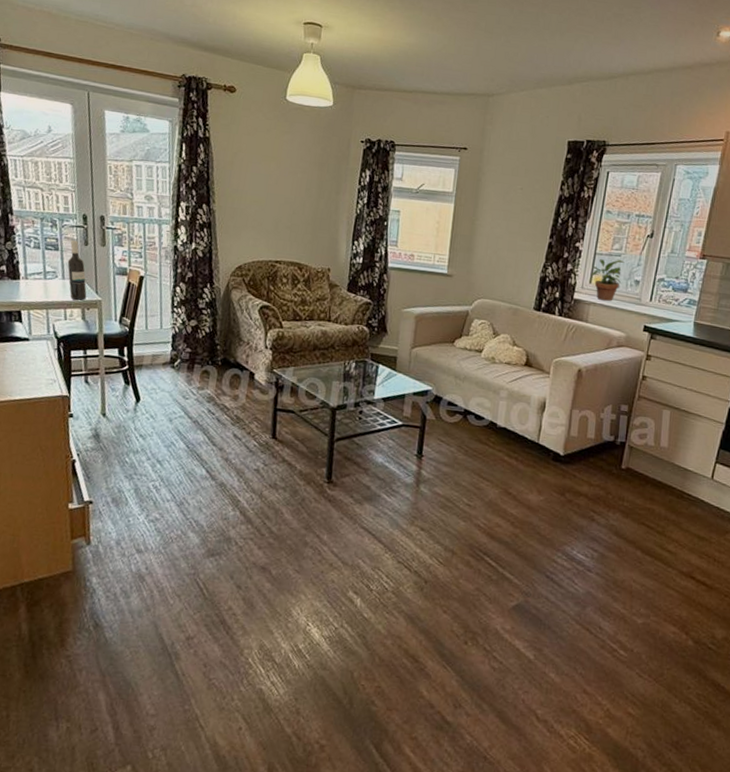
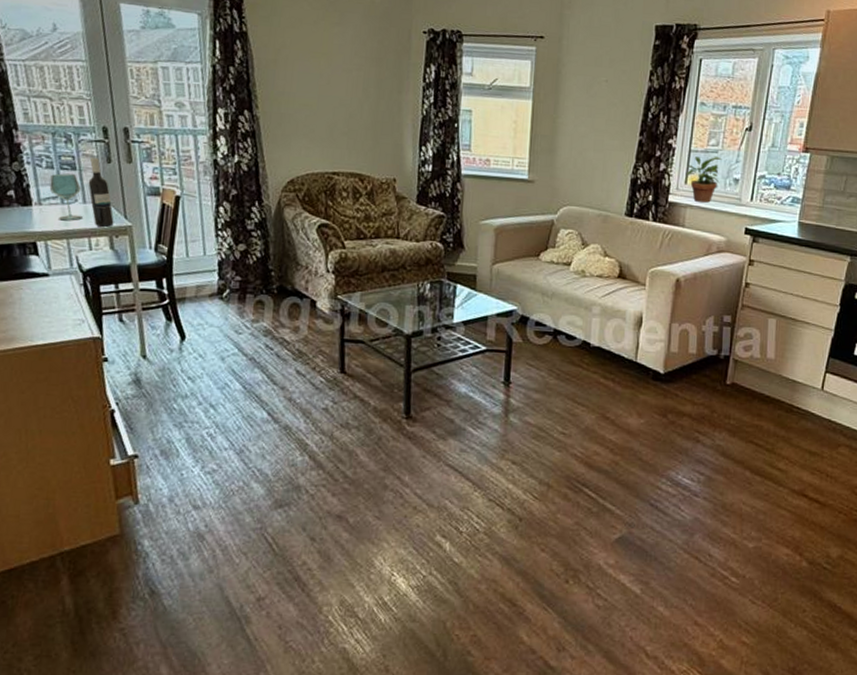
wine glass: none [35,253,62,294] -> present [49,173,83,221]

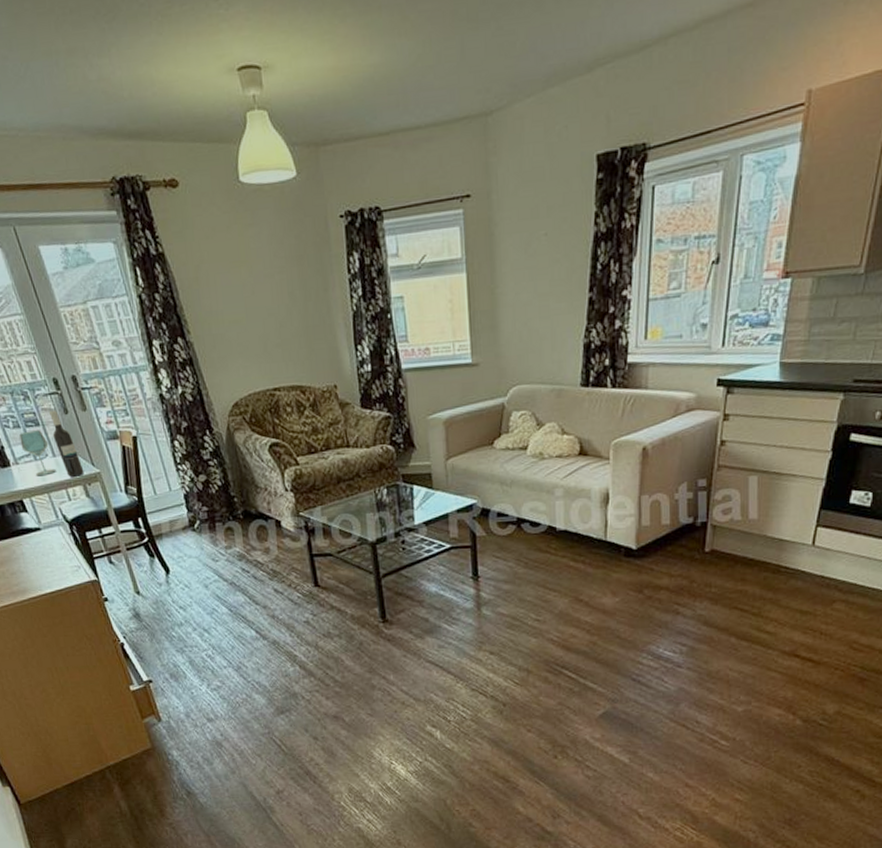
potted plant: present [687,156,722,204] -> none [646,301,686,359]

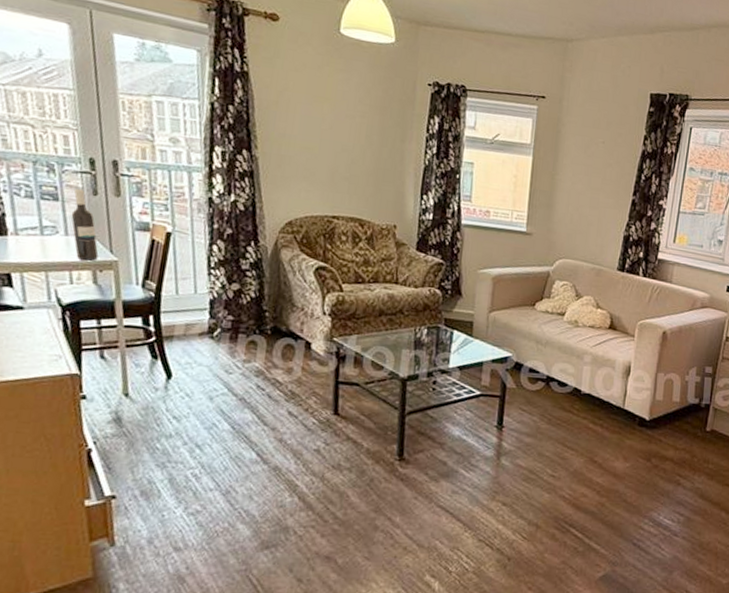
wine glass: present [19,430,56,477] -> none [27,203,64,253]

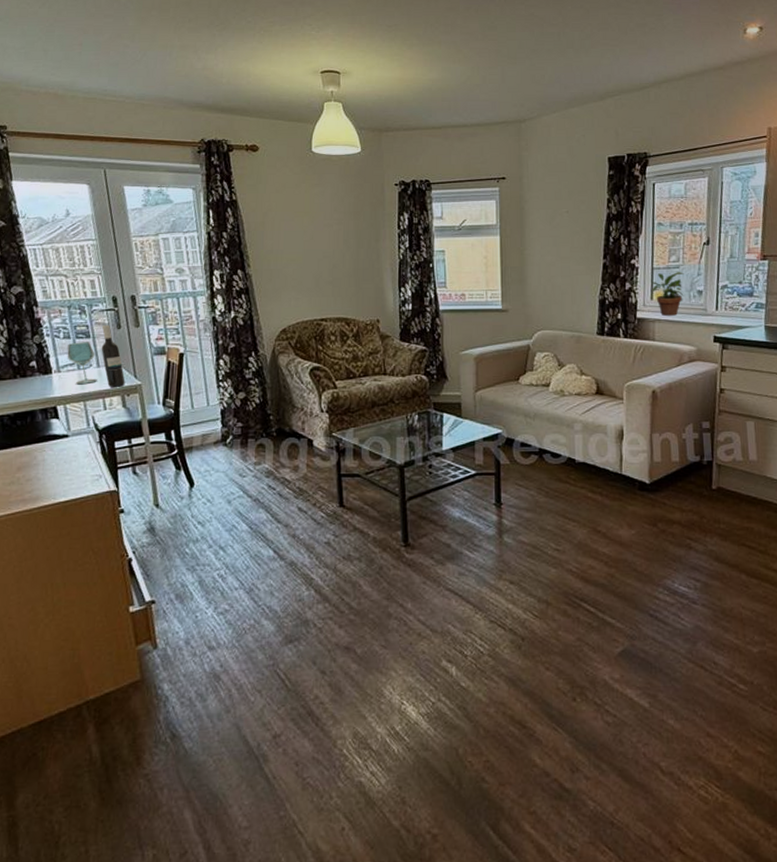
wine glass: none [27,203,64,253] -> present [67,342,97,385]
potted plant: none [675,218,708,262] -> present [651,272,684,317]

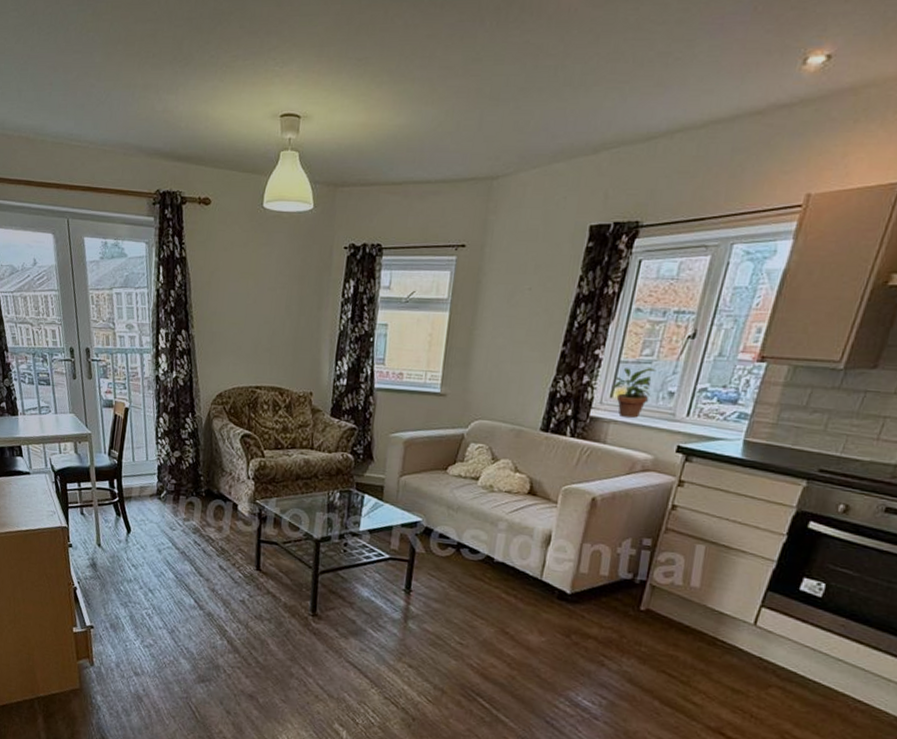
wine glass: present [67,342,97,385] -> none [30,388,55,429]
wine bottle: present [101,324,126,387] -> none [58,374,78,434]

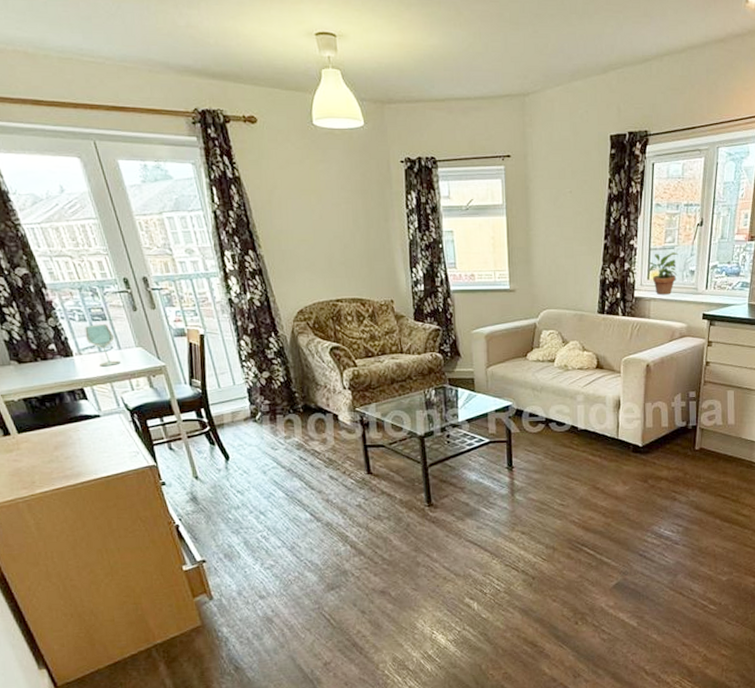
wine glass: none [30,388,55,429] -> present [85,324,120,367]

